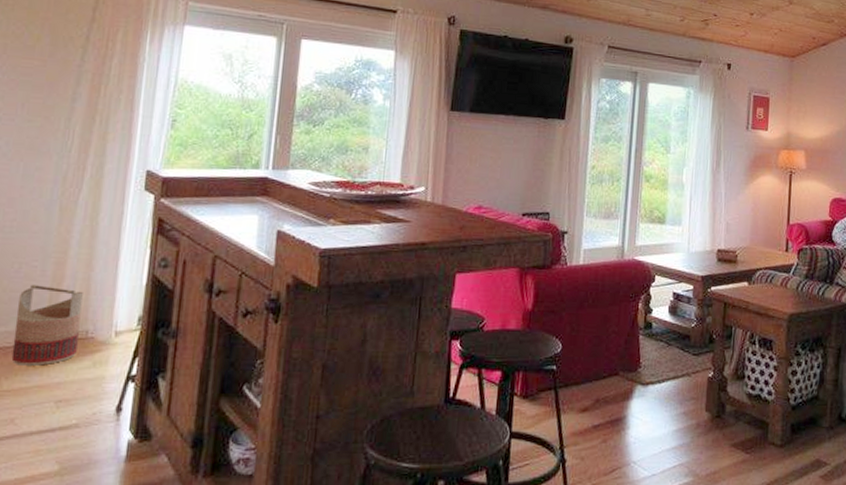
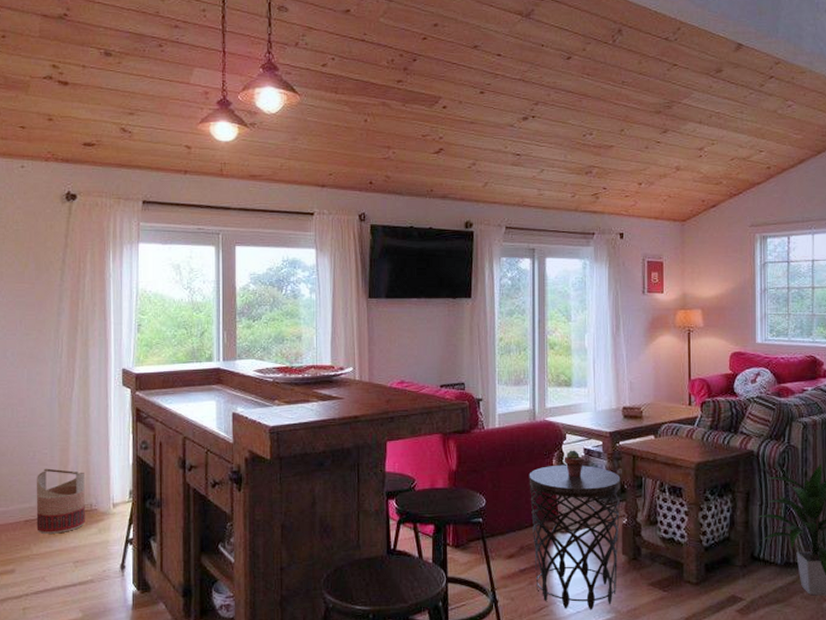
side table: none [610,309,710,473] -> present [529,465,621,610]
potted succulent: none [650,293,673,324] -> present [564,450,584,478]

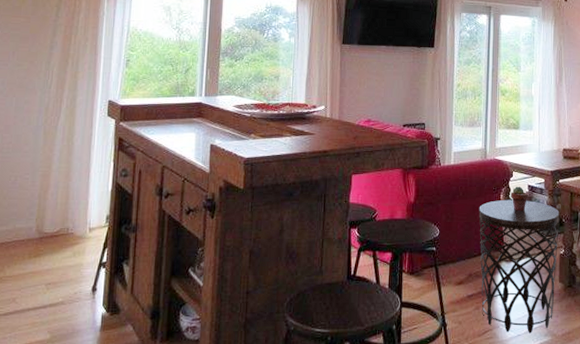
basket: present [36,468,85,534] -> none [11,193,64,256]

